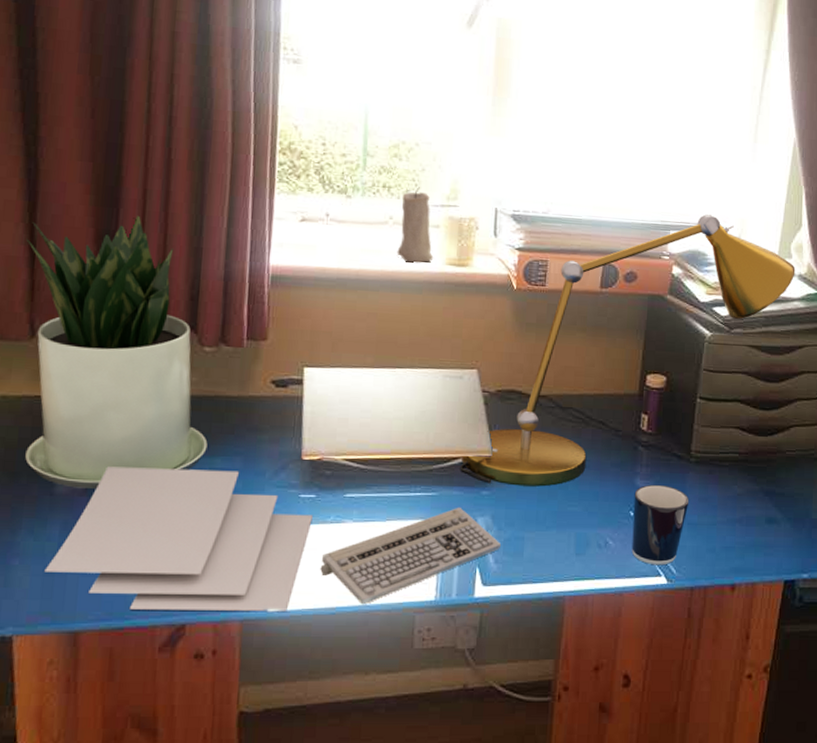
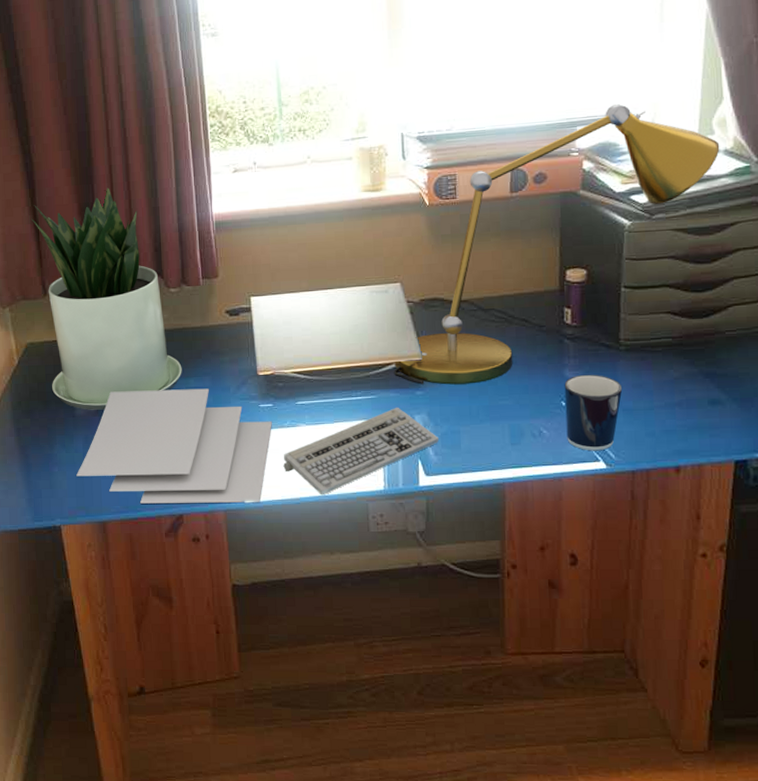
candle: present [397,187,434,263] -> none [316,125,350,195]

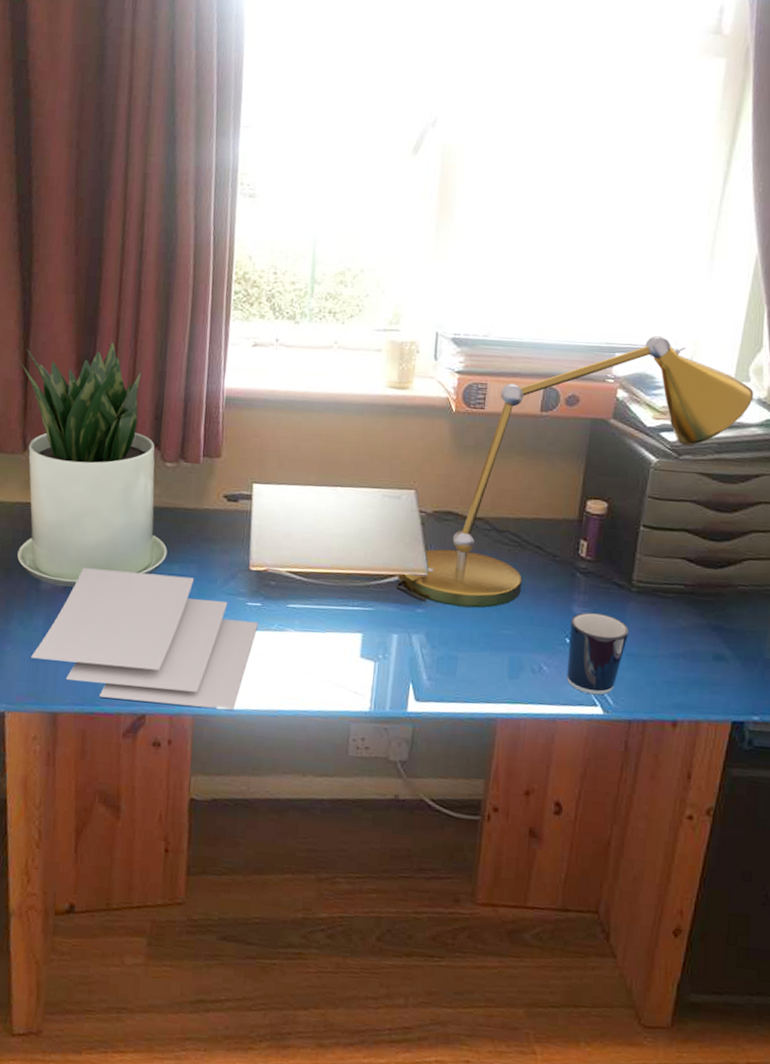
computer keyboard: present [283,407,440,496] -> none [264,623,435,710]

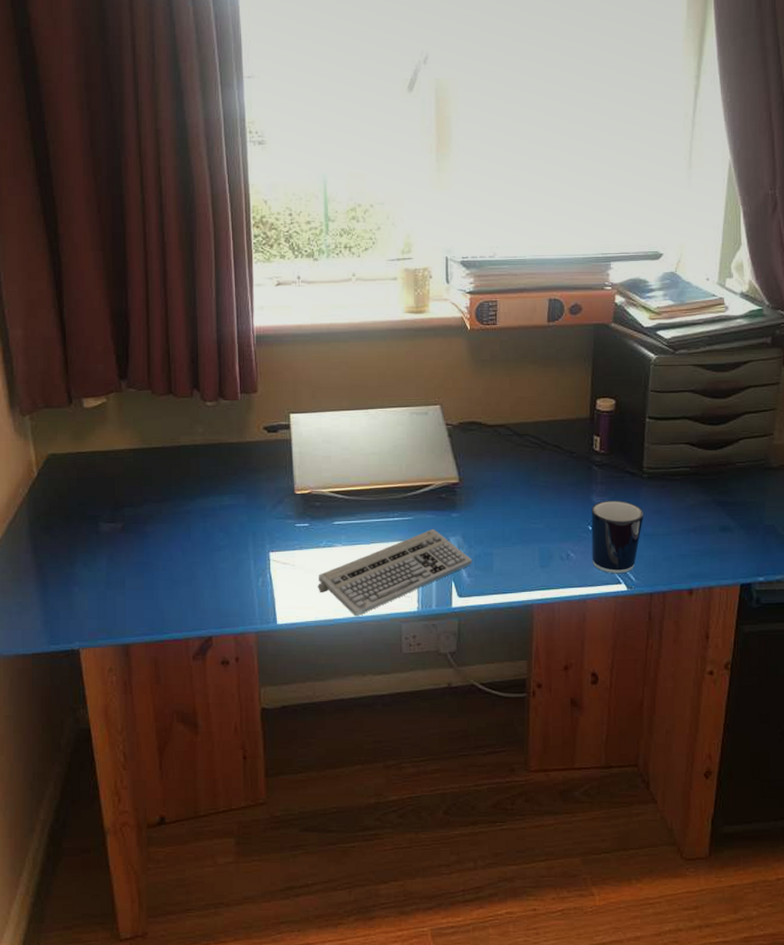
planter: present [17,342,168,587] -> none [57,293,216,527]
papers: present [31,568,258,710] -> none [98,506,308,625]
computer keyboard: none [264,623,435,710] -> present [318,528,473,617]
desk lamp: present [396,336,754,608] -> none [431,243,737,508]

